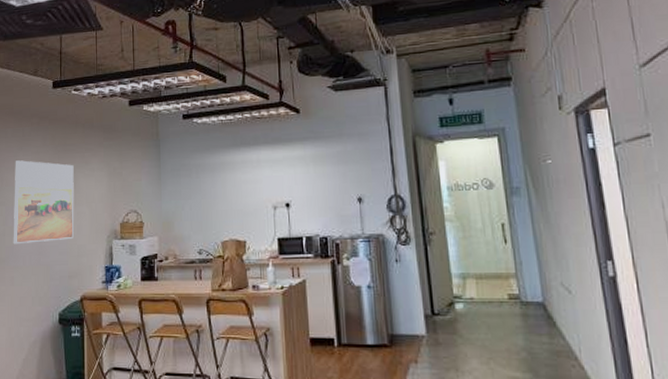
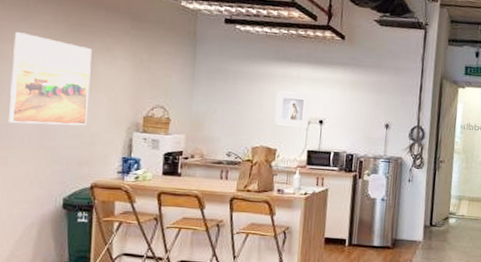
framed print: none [239,177,275,214] -> present [274,91,311,127]

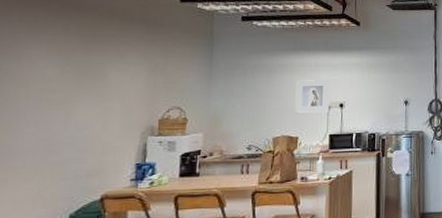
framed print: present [8,32,92,126] -> none [9,48,104,142]

